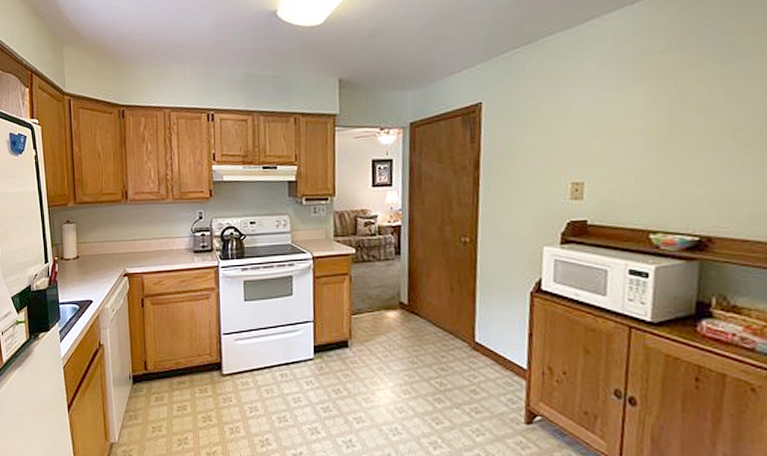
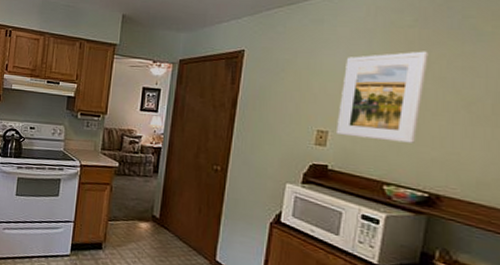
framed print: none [592,78,687,185] -> present [335,51,428,143]

